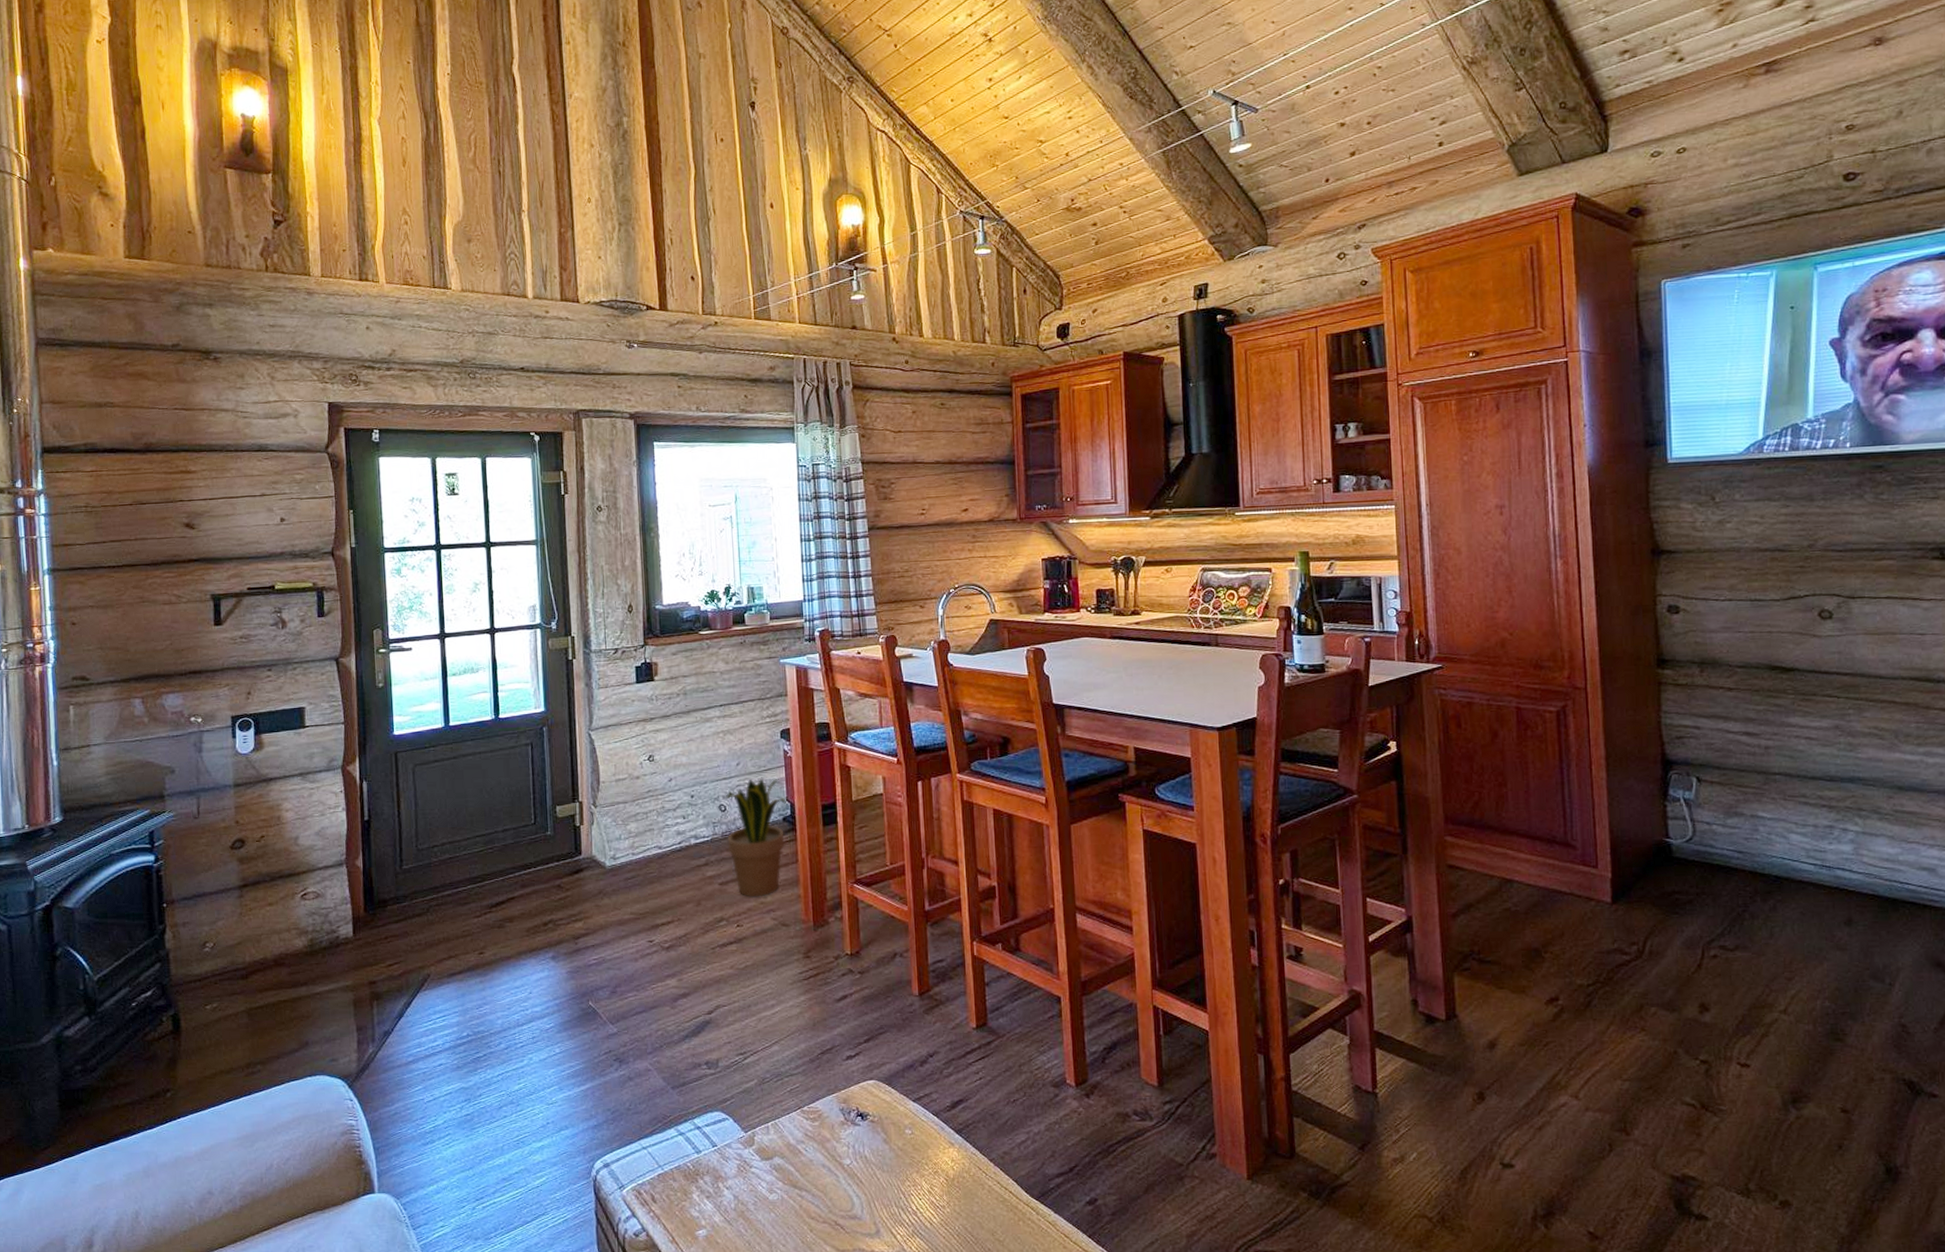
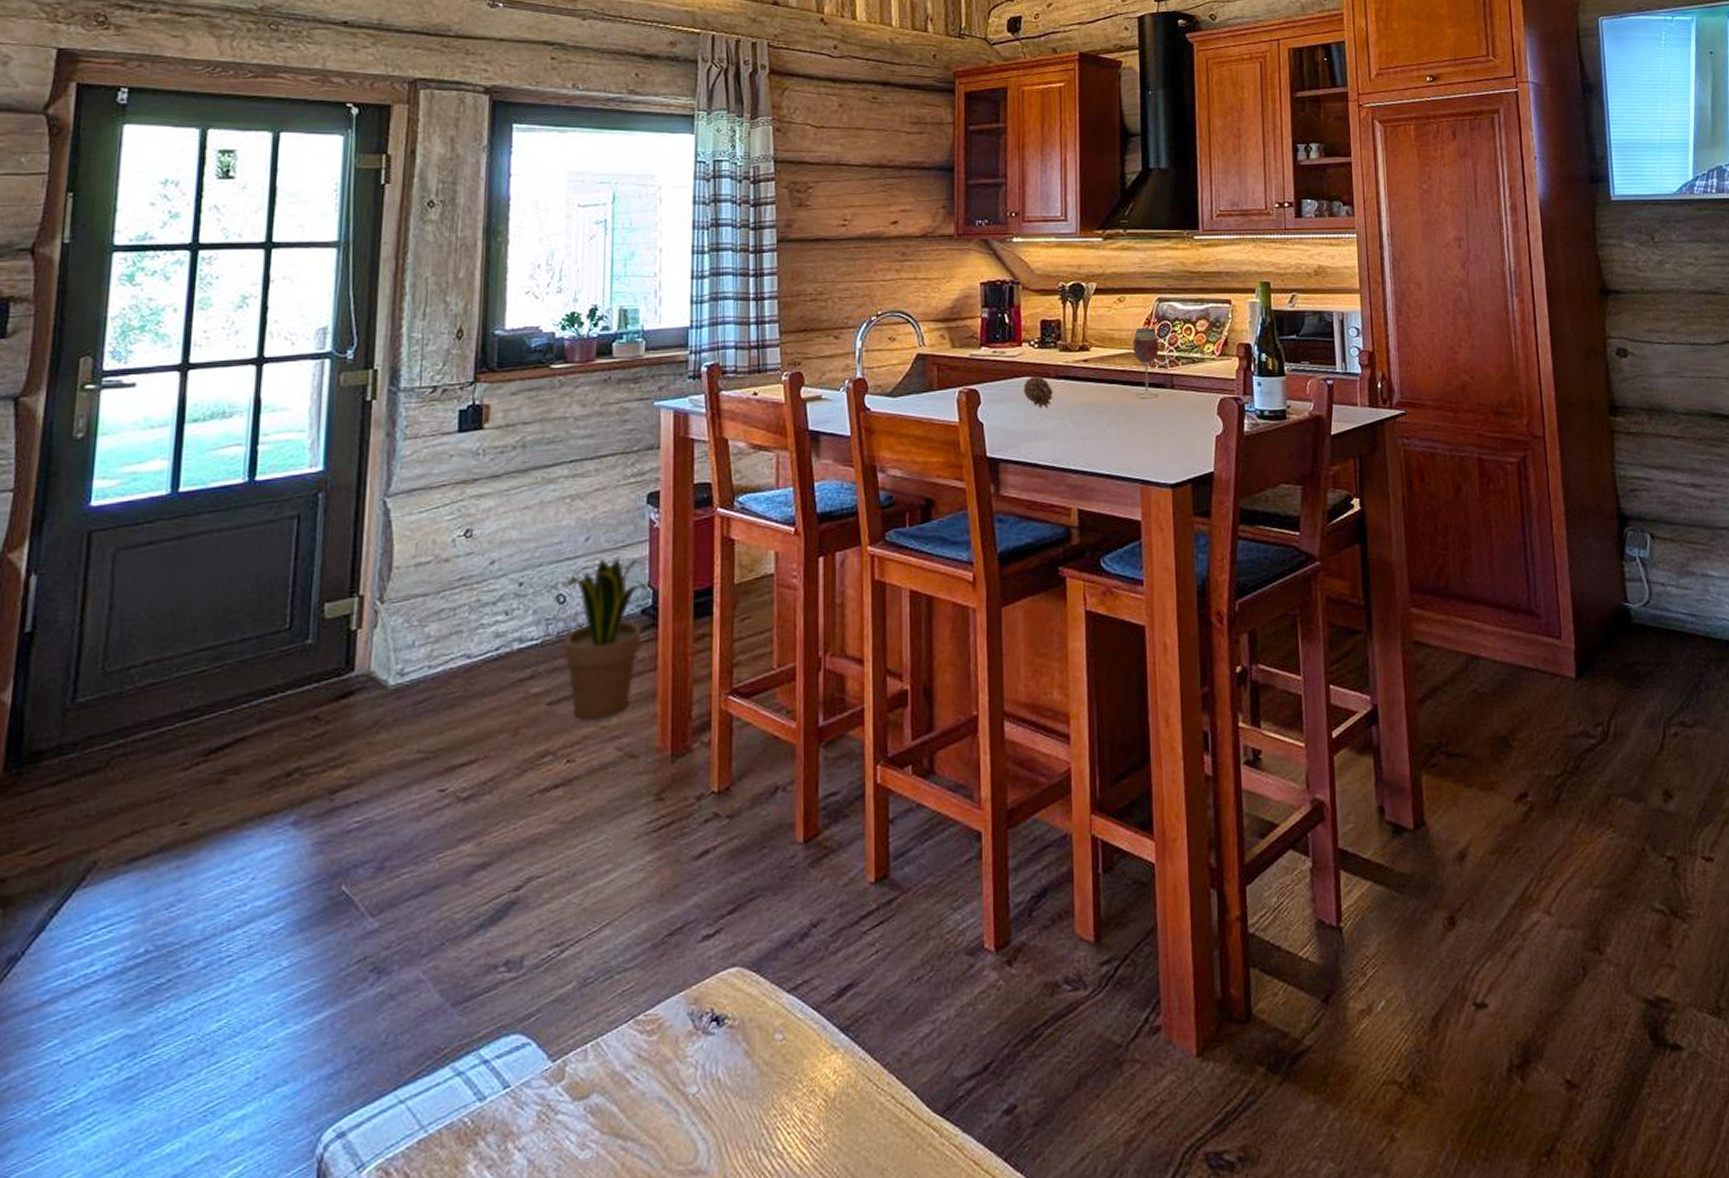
fruit: none [1083,637,1109,663] -> present [1023,377,1053,407]
wineglass: none [1179,594,1205,656] -> present [1132,328,1160,399]

